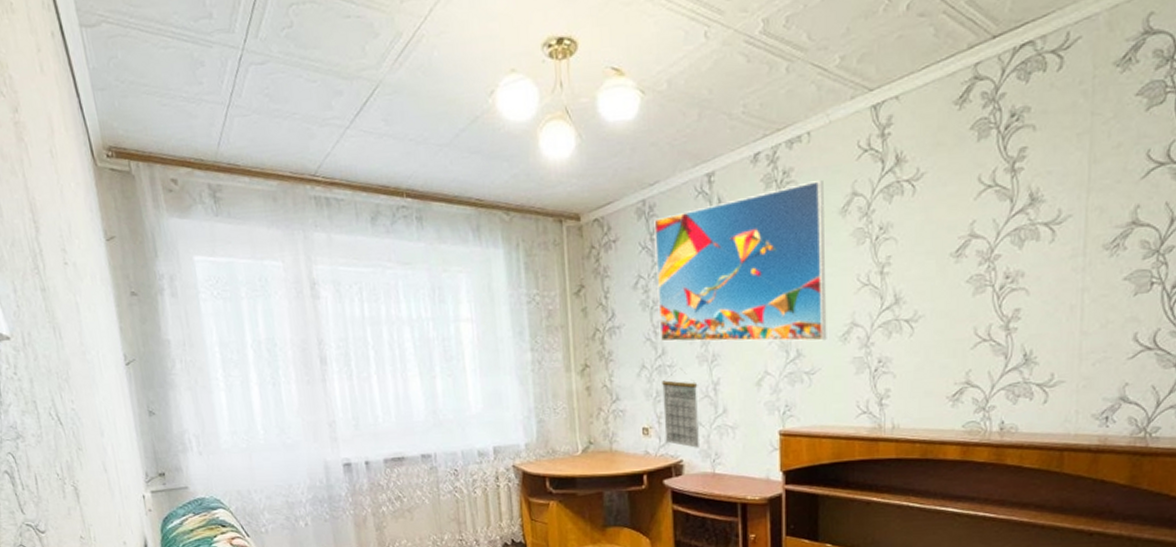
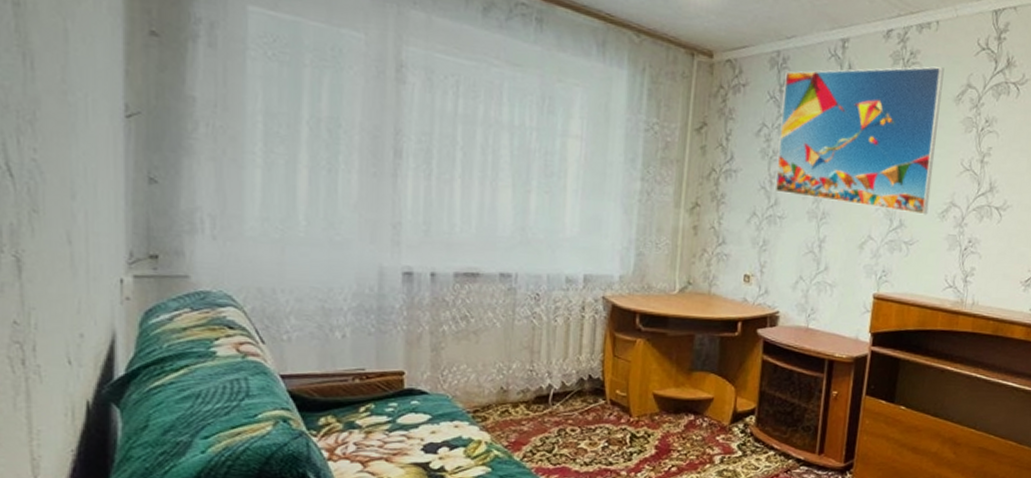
calendar: present [662,368,699,448] -> none [765,220,805,301]

